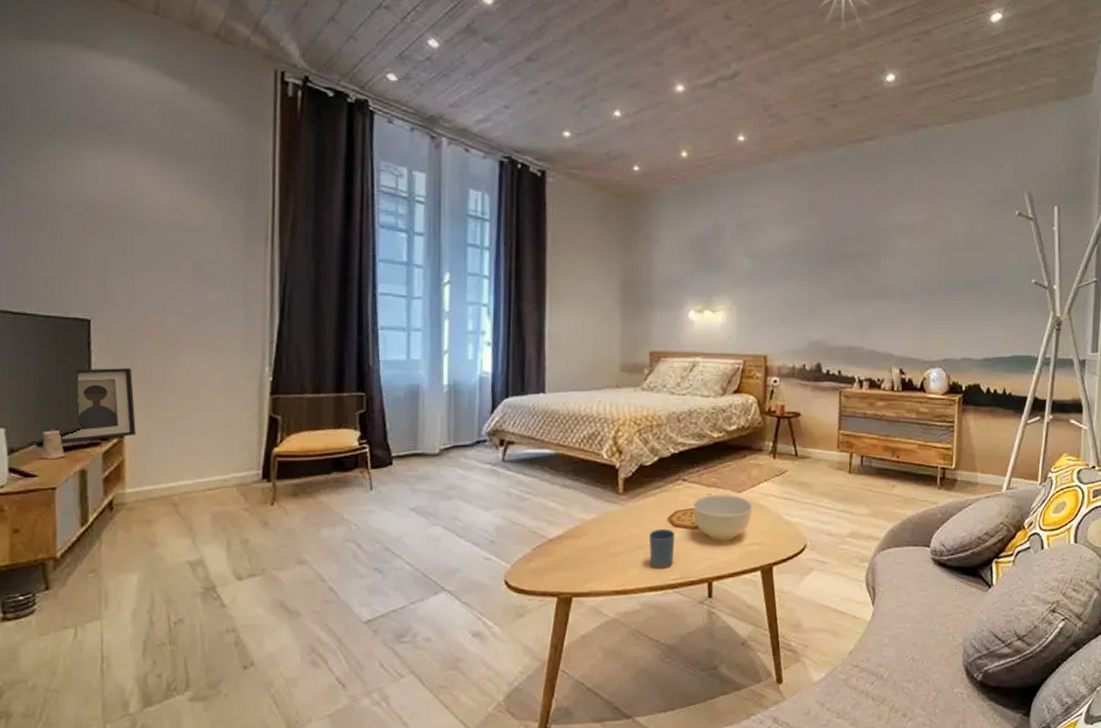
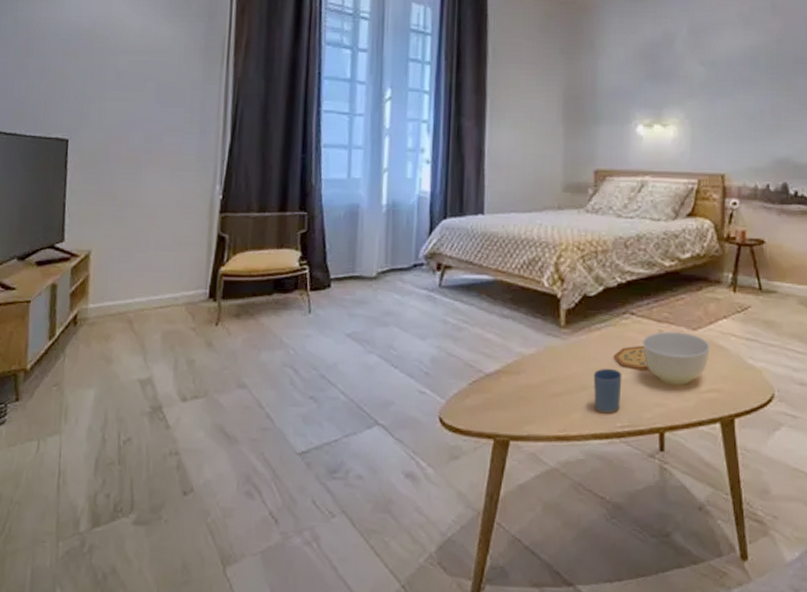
candle: present [40,428,65,460] -> none [19,243,40,273]
picture frame: present [55,368,136,443] -> none [33,185,101,258]

